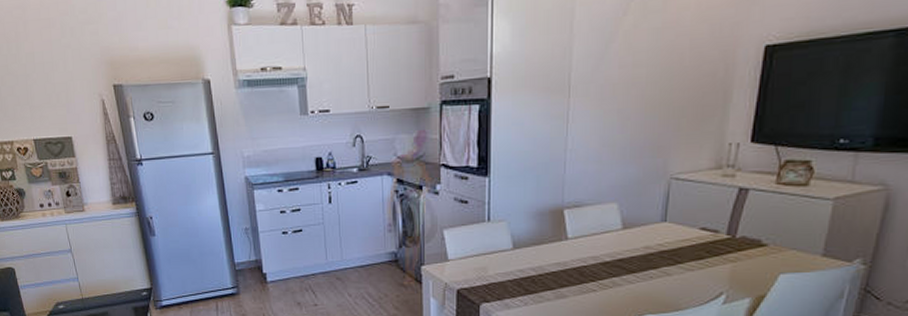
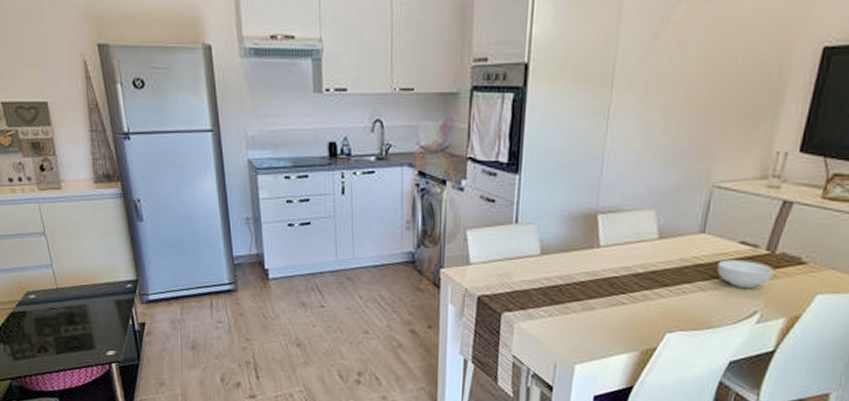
cereal bowl: none [681,245,736,271] -> present [717,260,774,288]

